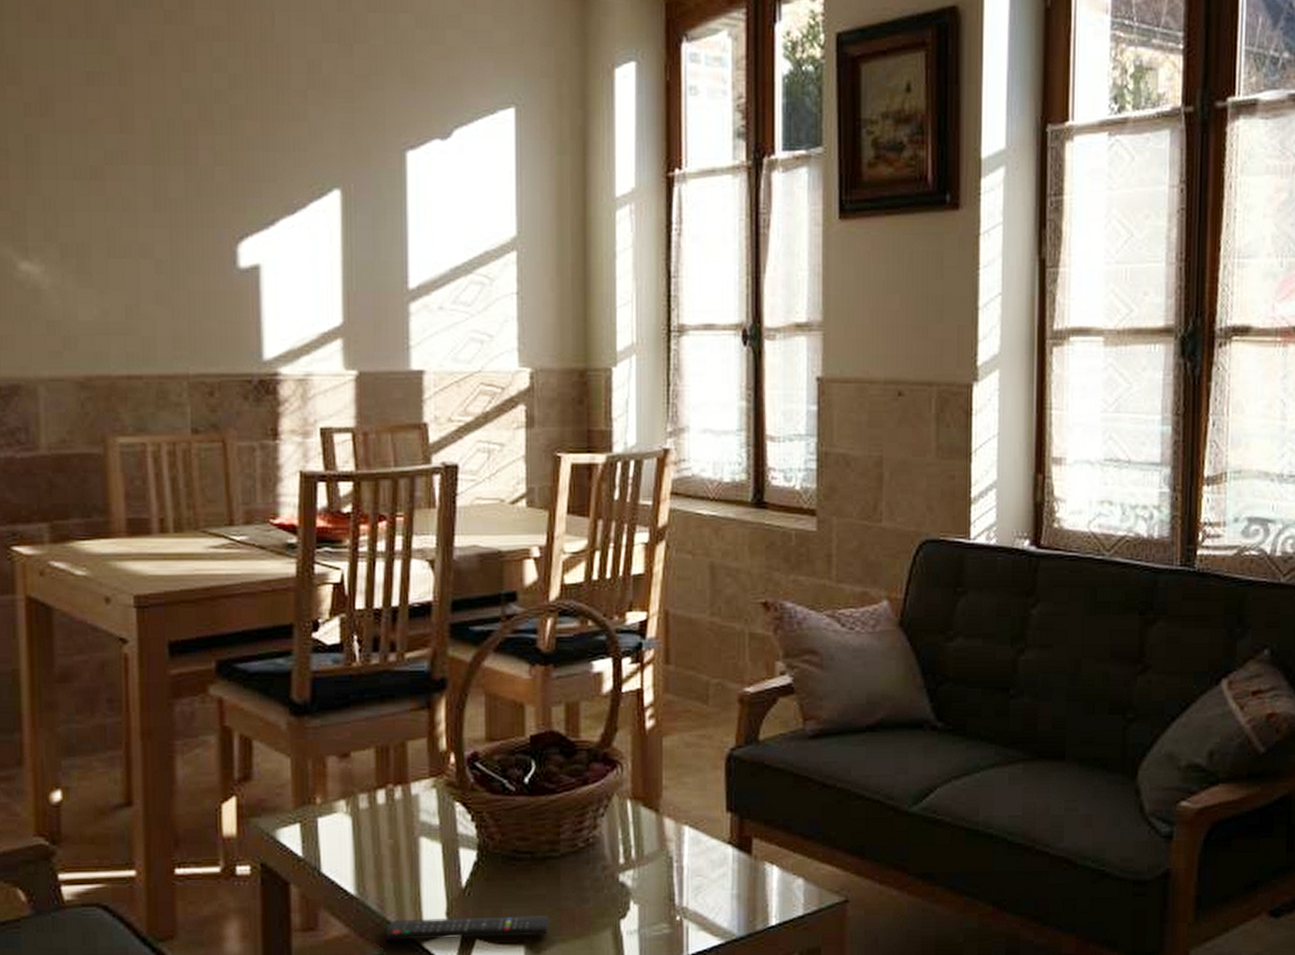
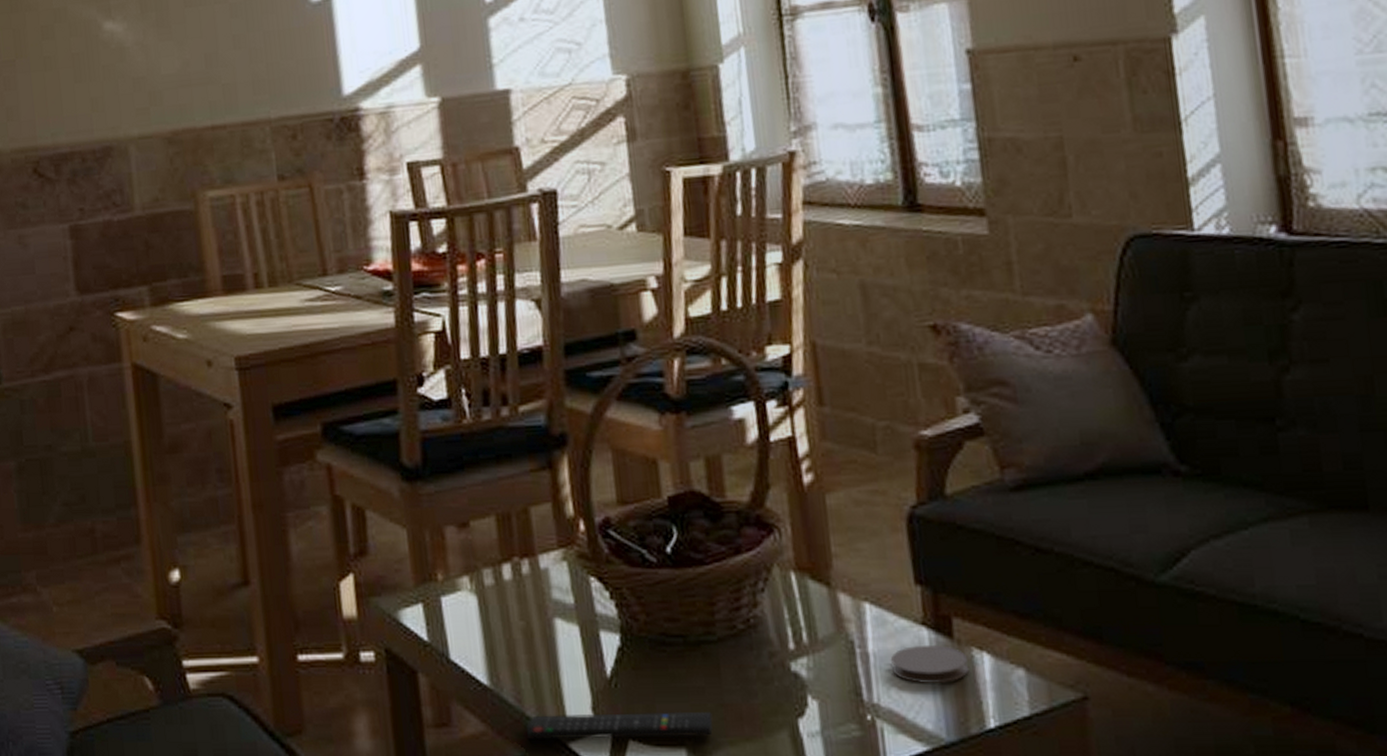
coaster: none [700,860,760,890] -> present [890,644,968,683]

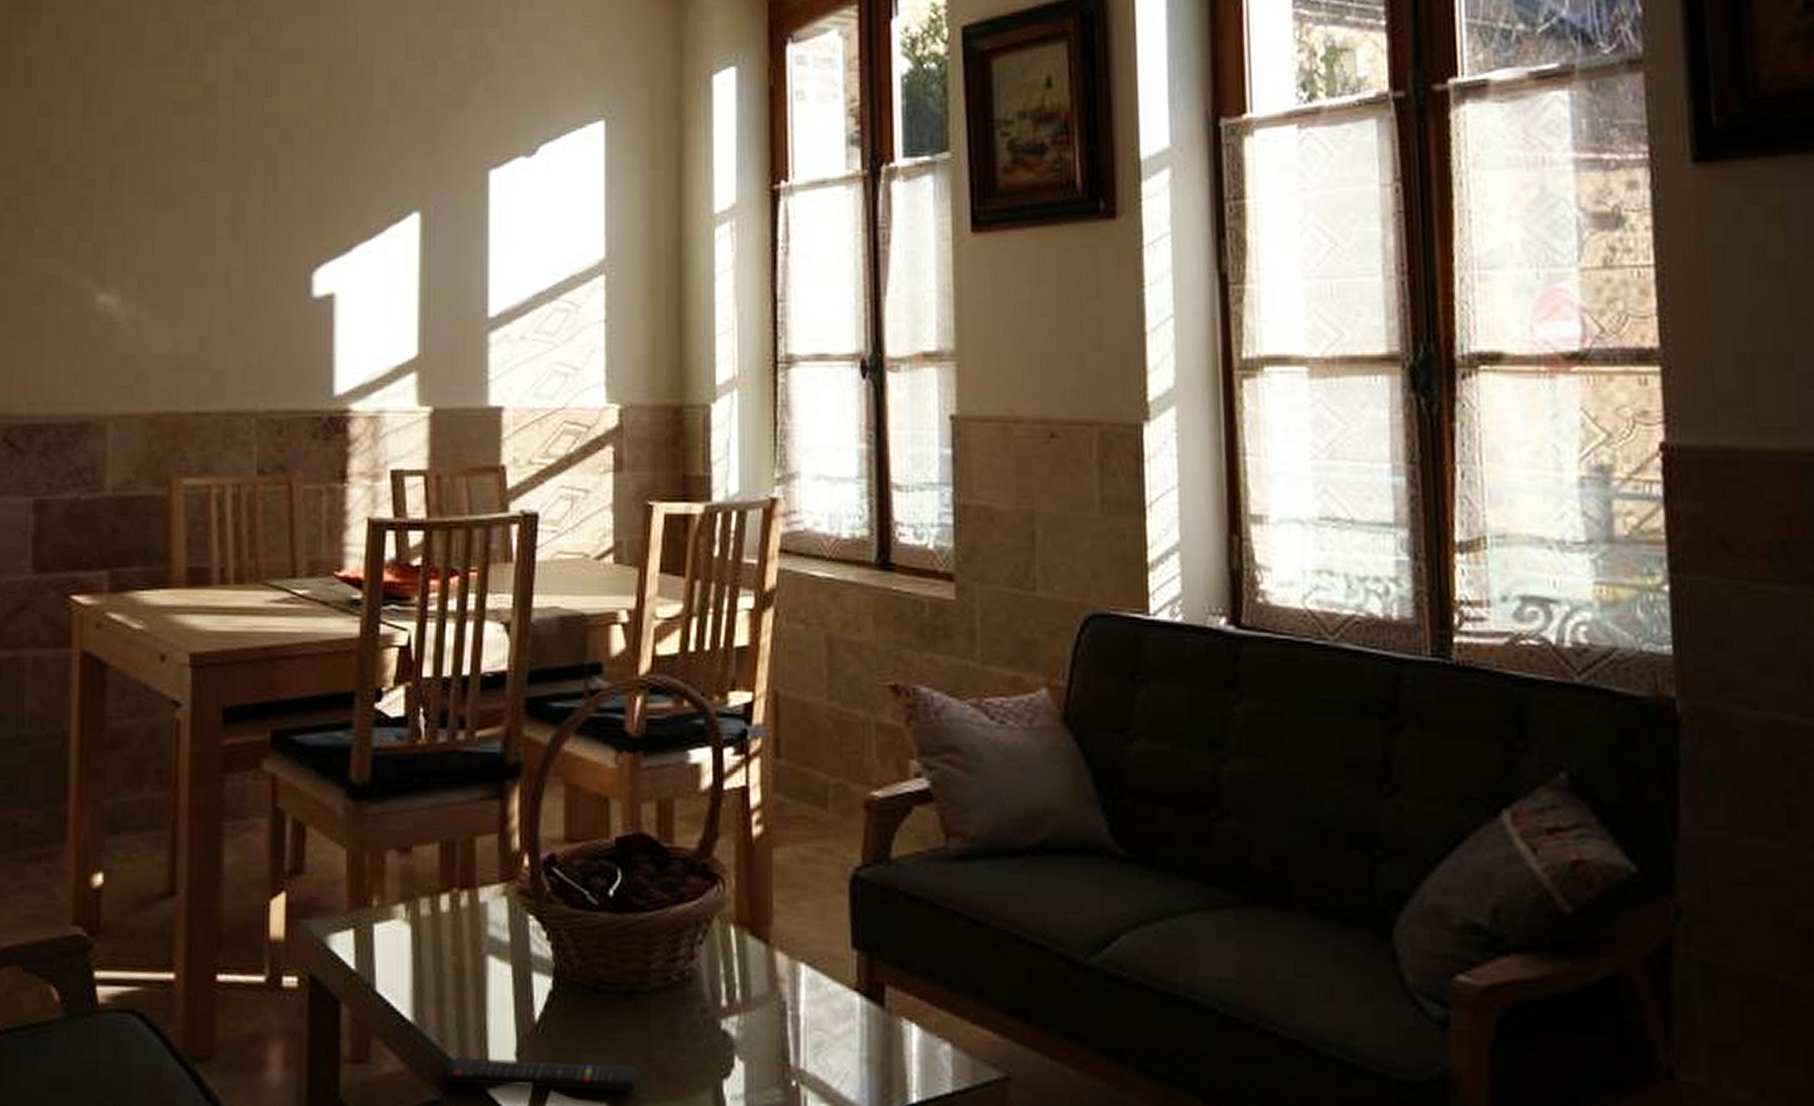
coaster: present [890,644,968,683] -> none [820,1011,896,1053]

